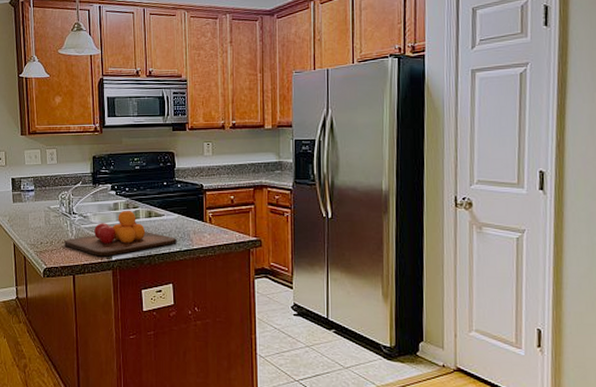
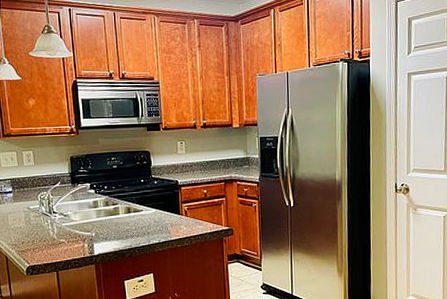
chopping board: present [64,211,177,257] -> none [46,208,156,252]

